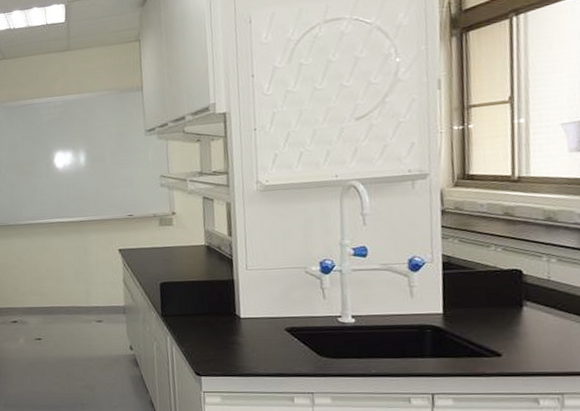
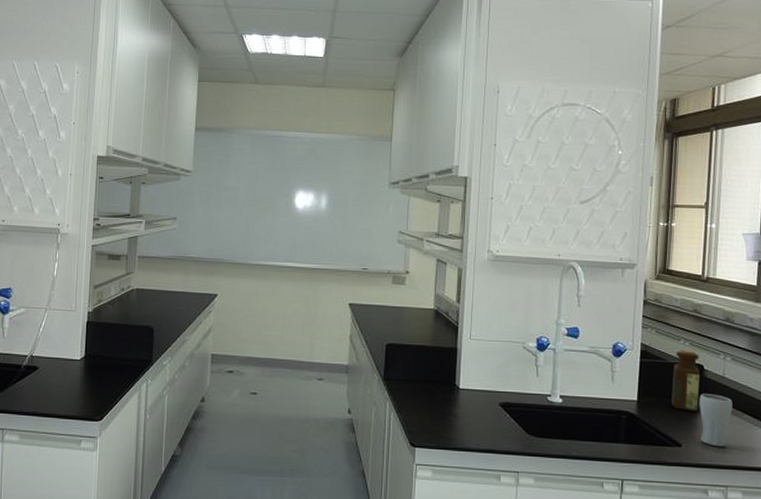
bottle: none [484,256,519,319] -> present [672,350,700,412]
drinking glass: none [519,299,564,354] -> present [699,394,732,447]

